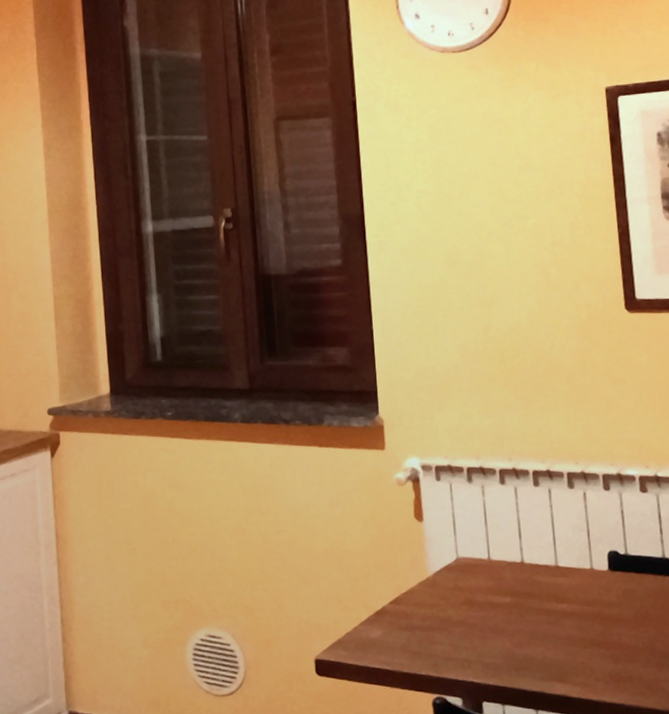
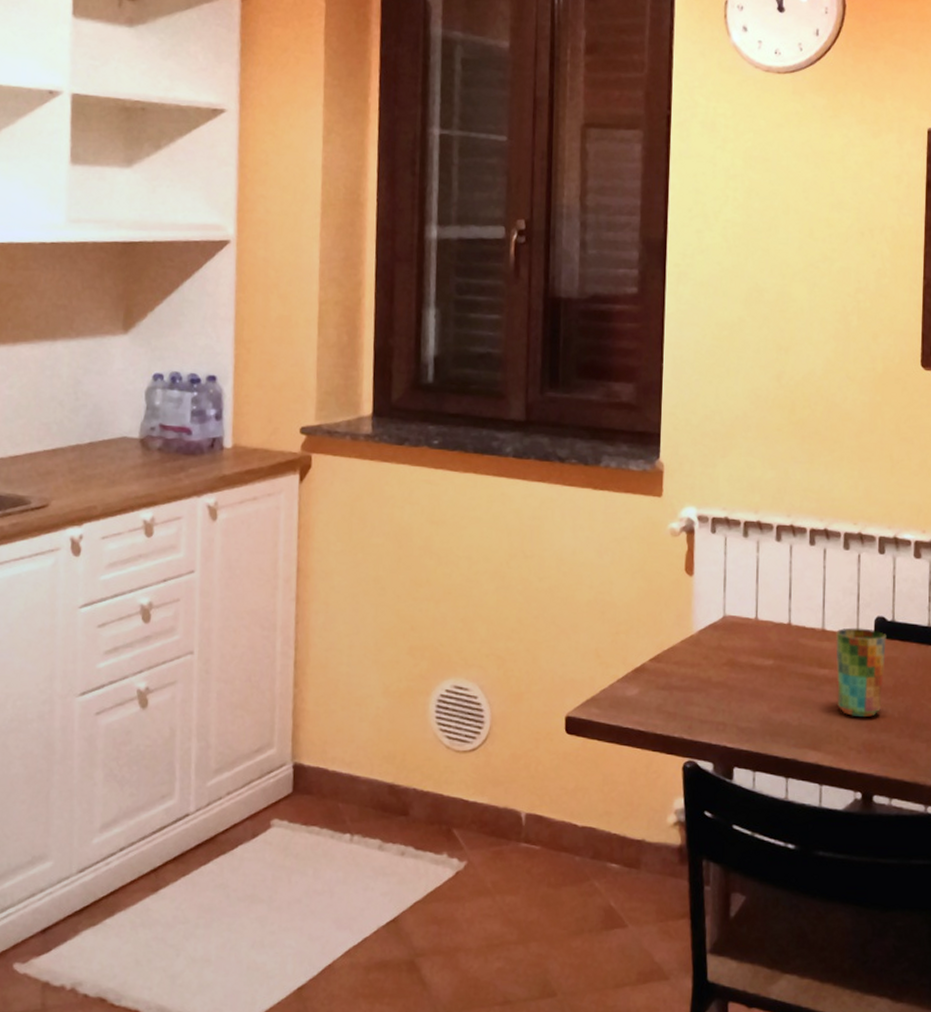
cup: none [570,562,624,649] -> present [836,627,887,718]

